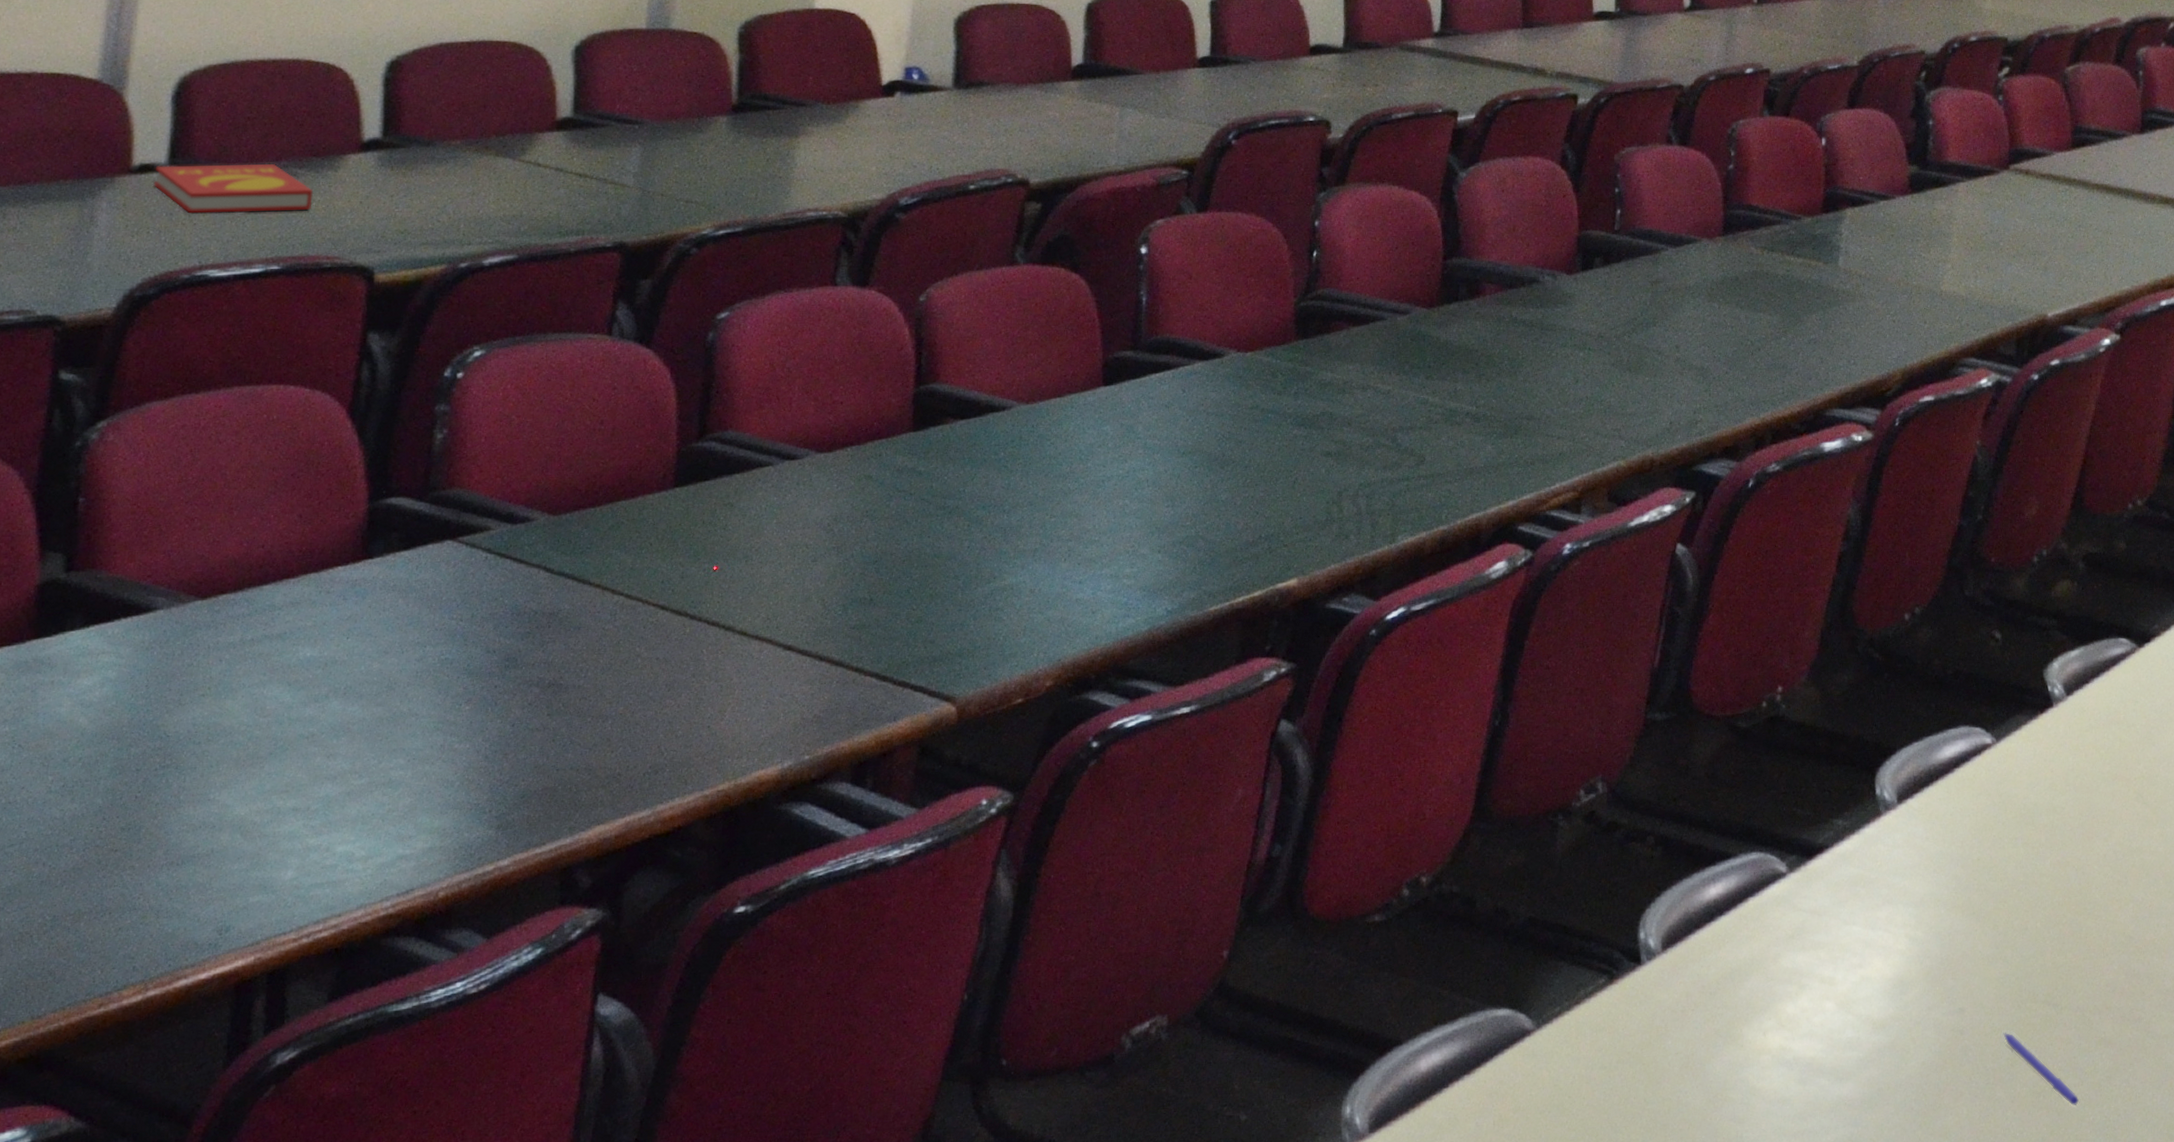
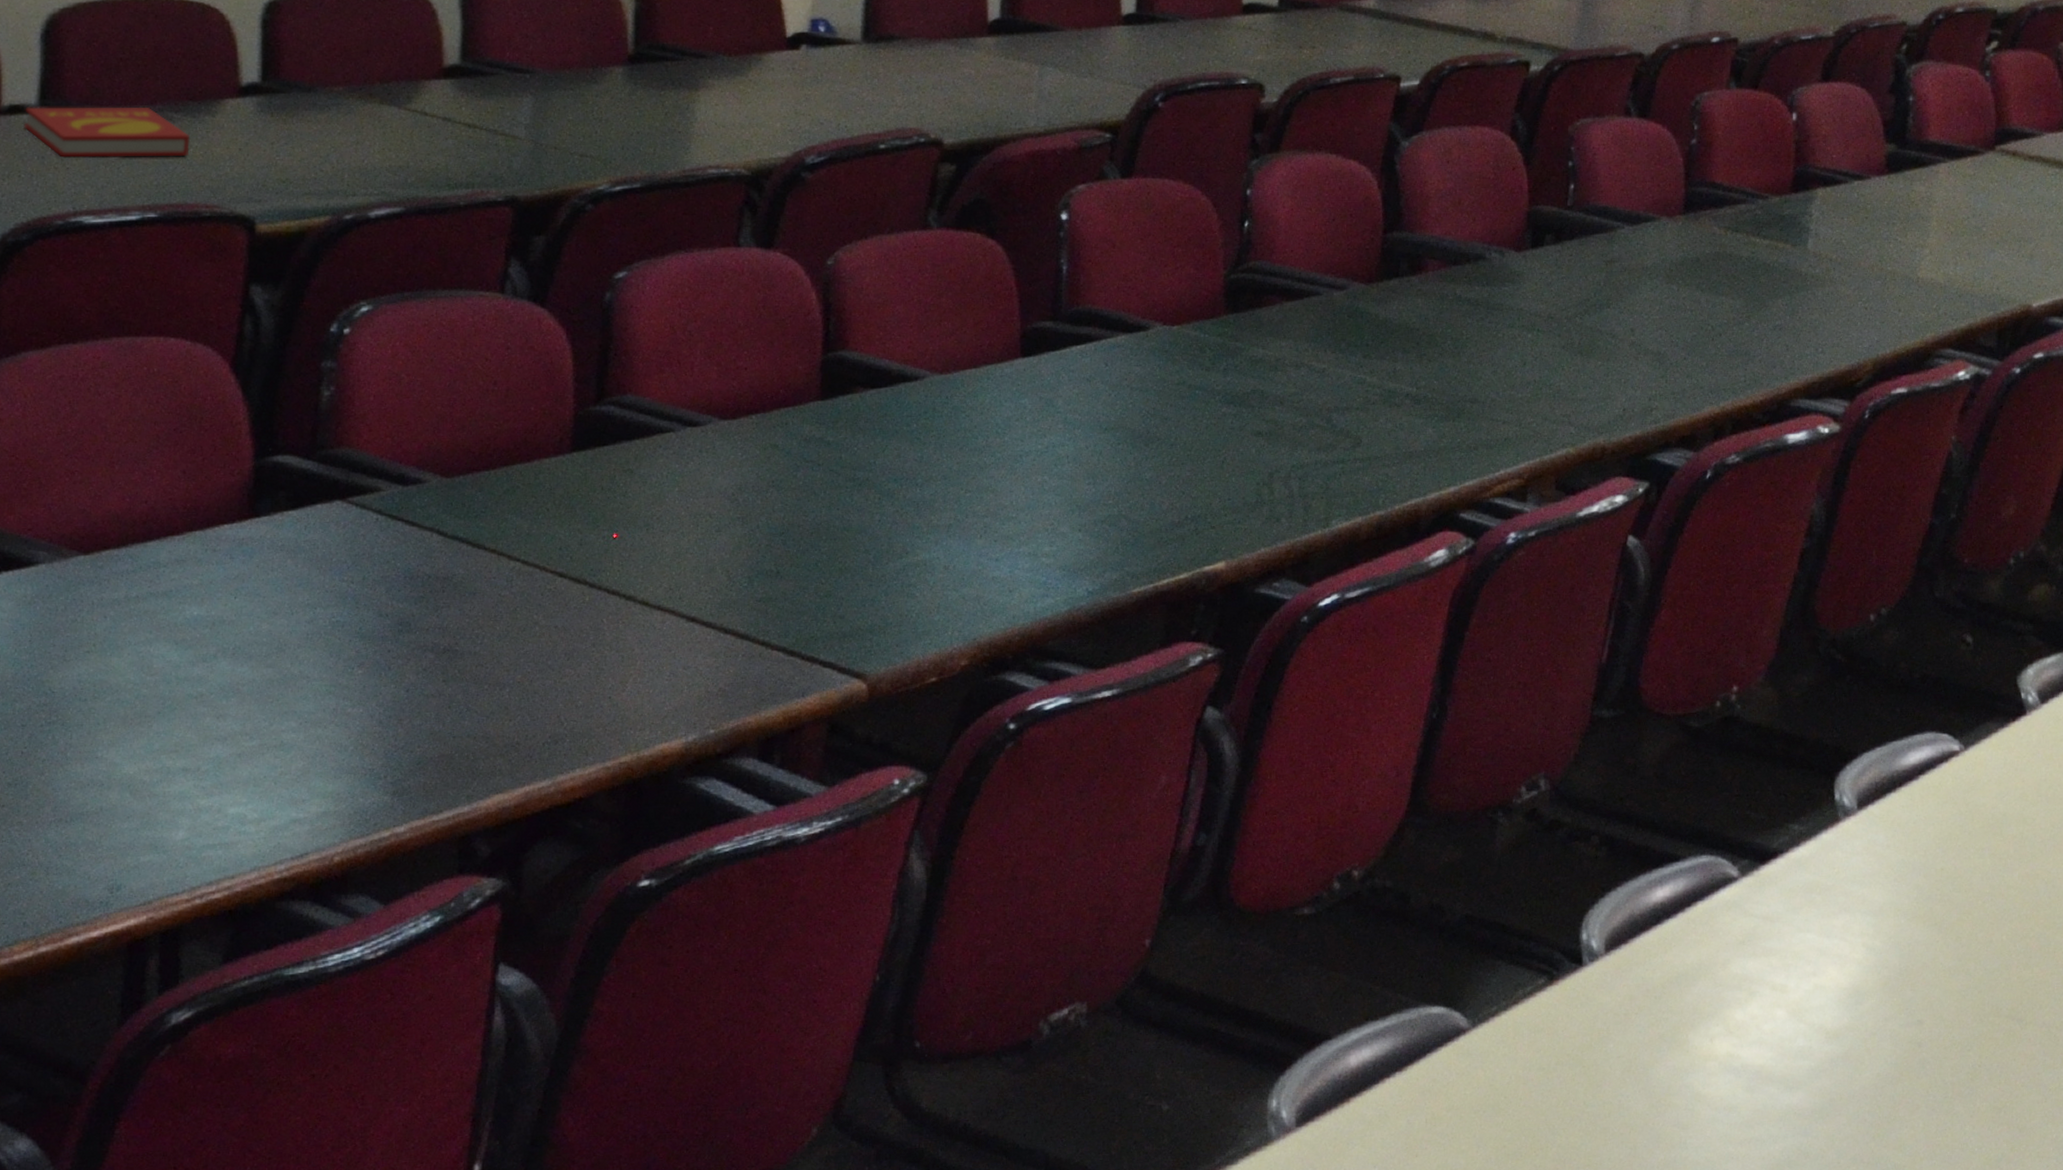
pen: present [2003,1033,2079,1105] -> none [1963,1046,2042,1122]

